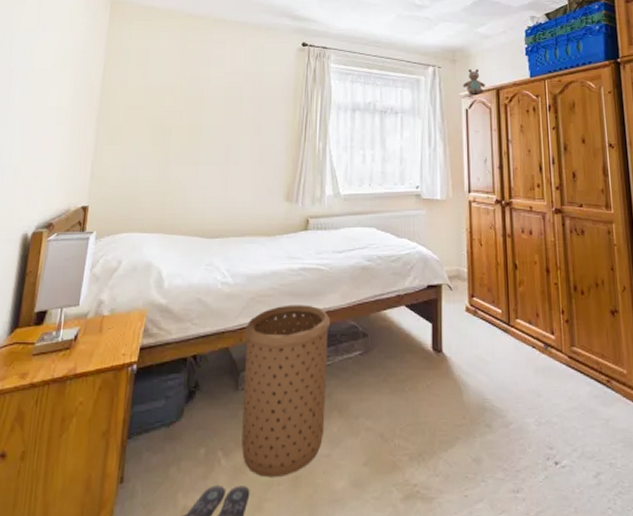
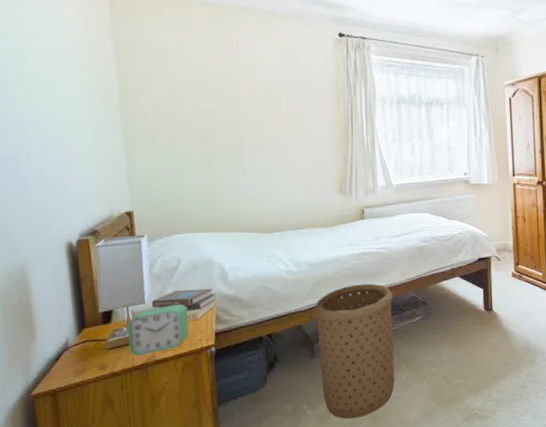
alarm clock: none [52,310,118,366] -> present [127,304,190,356]
books: none [85,295,149,331] -> present [152,288,217,322]
teddy bear: present [463,69,485,96] -> none [506,57,527,84]

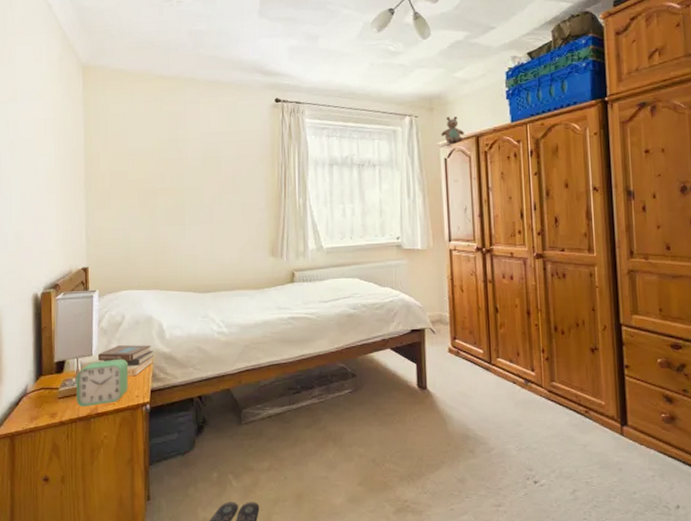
laundry basket: present [313,283,395,419] -> none [242,350,322,496]
teddy bear: none [506,57,527,84] -> present [441,116,464,144]

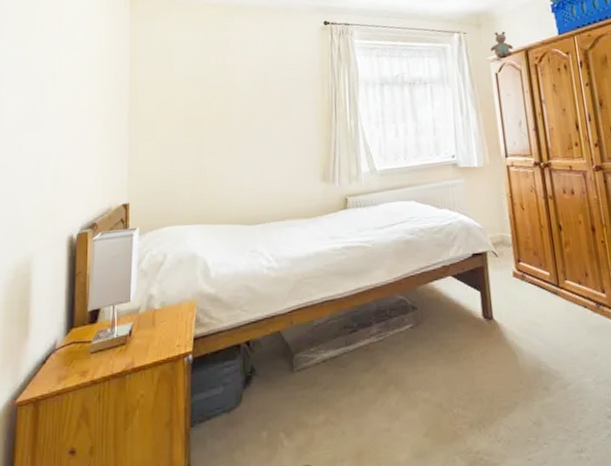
alarm clock: present [76,359,128,407] -> none [110,303,169,362]
books: present [98,345,154,377] -> none [137,286,198,324]

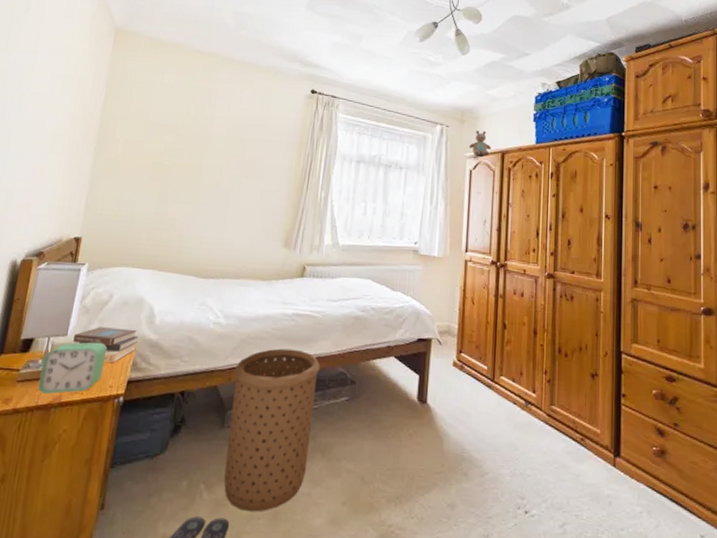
alarm clock: none [110,303,169,362] -> present [37,342,106,394]
books: none [137,286,198,324] -> present [73,327,139,364]
laundry basket: none [294,282,383,455] -> present [224,348,321,512]

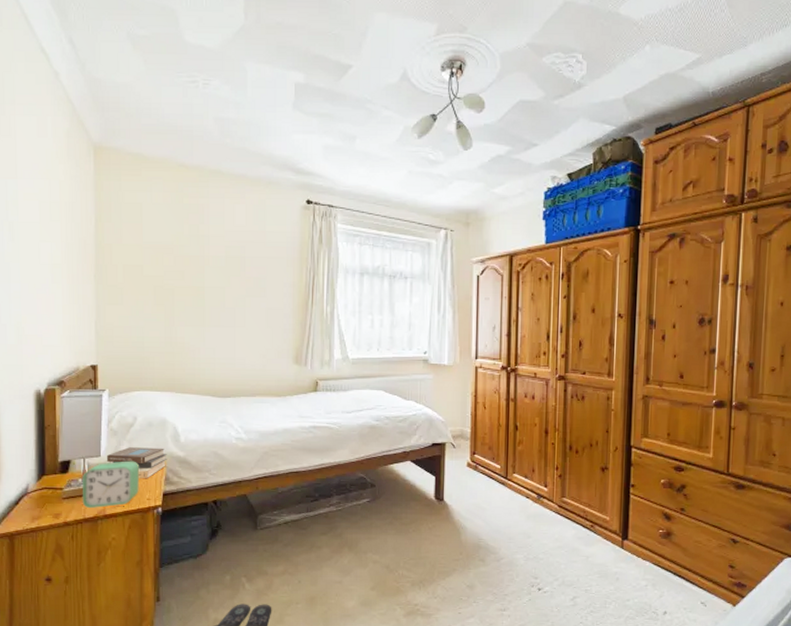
laundry basket: present [224,348,321,512] -> none [260,458,341,598]
teddy bear: present [469,130,491,158] -> none [476,233,499,262]

